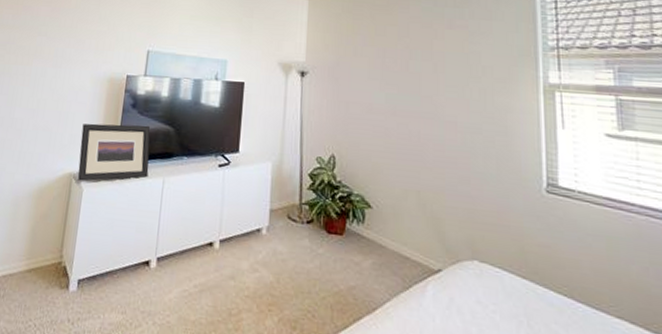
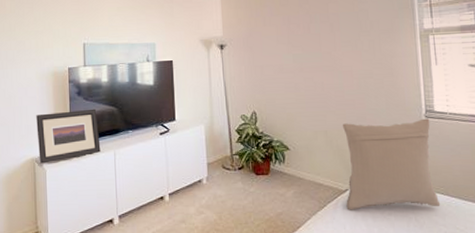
pillow: none [438,185,563,313] -> present [342,118,441,210]

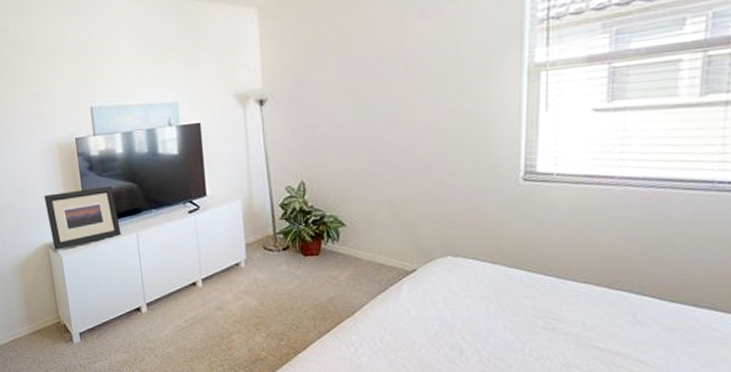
pillow: present [342,118,441,210] -> none [412,181,531,293]

